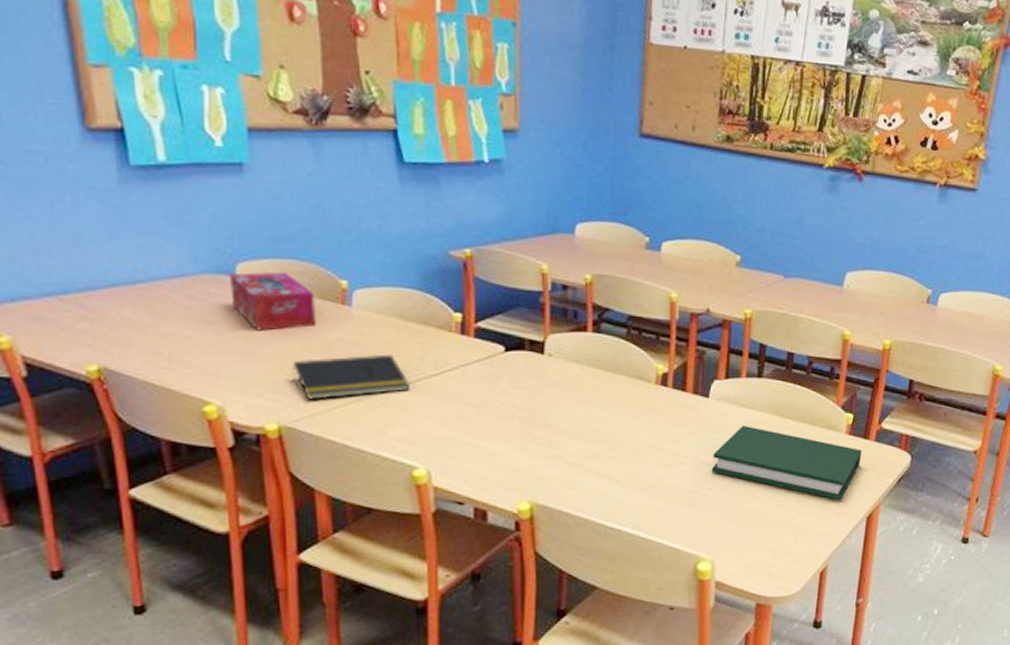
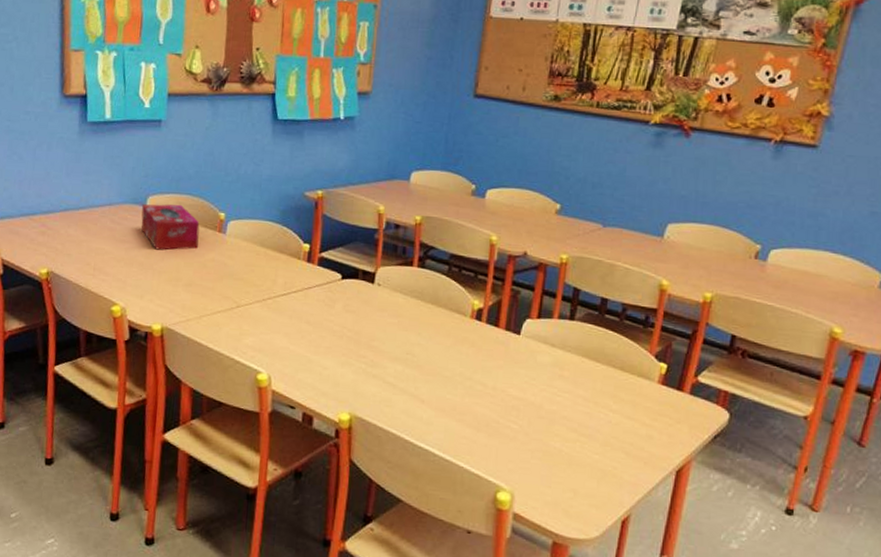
notepad: present [291,354,410,400] -> none [175,274,263,308]
hardback book: present [711,425,862,500] -> none [517,364,674,450]

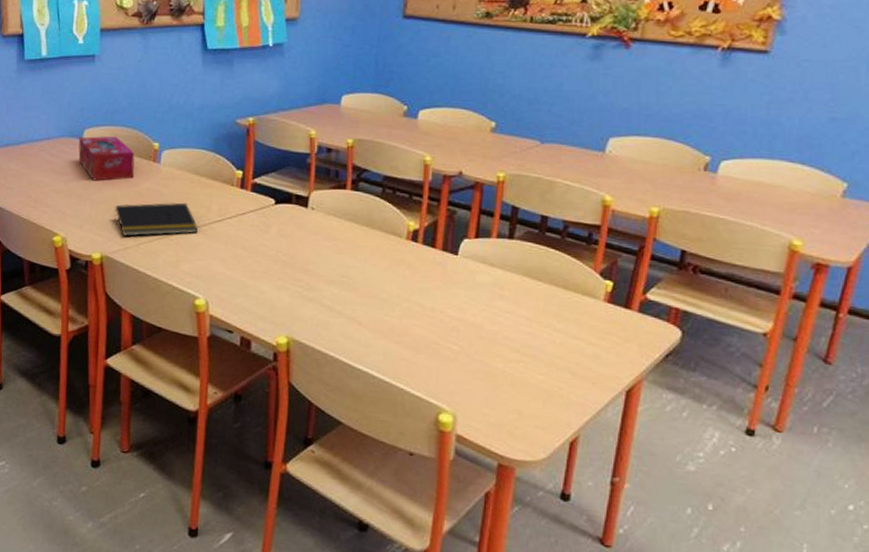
notepad: none [175,274,263,308] -> present [113,202,198,236]

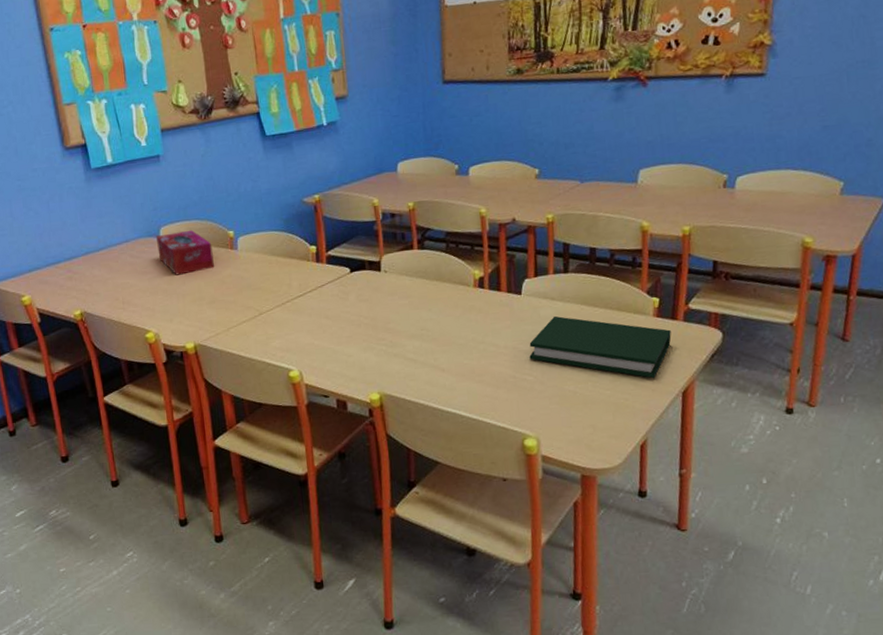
notepad: present [113,202,198,236] -> none [200,283,282,323]
hardback book: none [457,283,622,369] -> present [529,315,672,378]

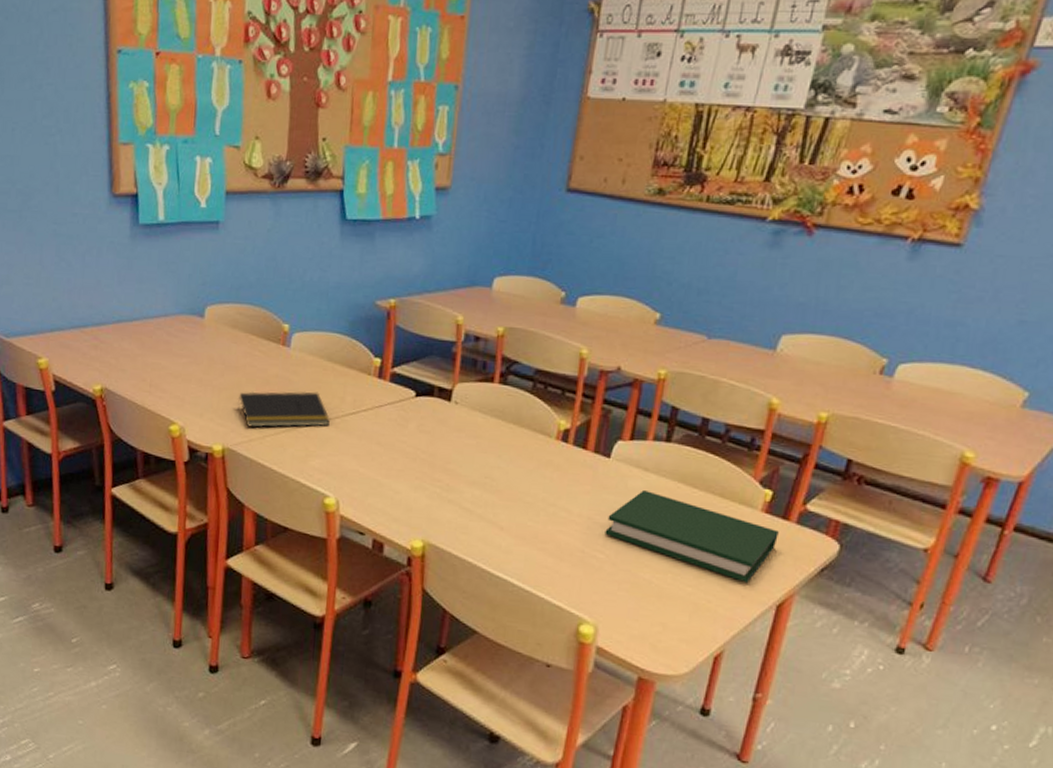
tissue box: present [156,229,214,275] -> none [199,314,262,365]
notepad: none [200,283,282,323] -> present [237,391,330,427]

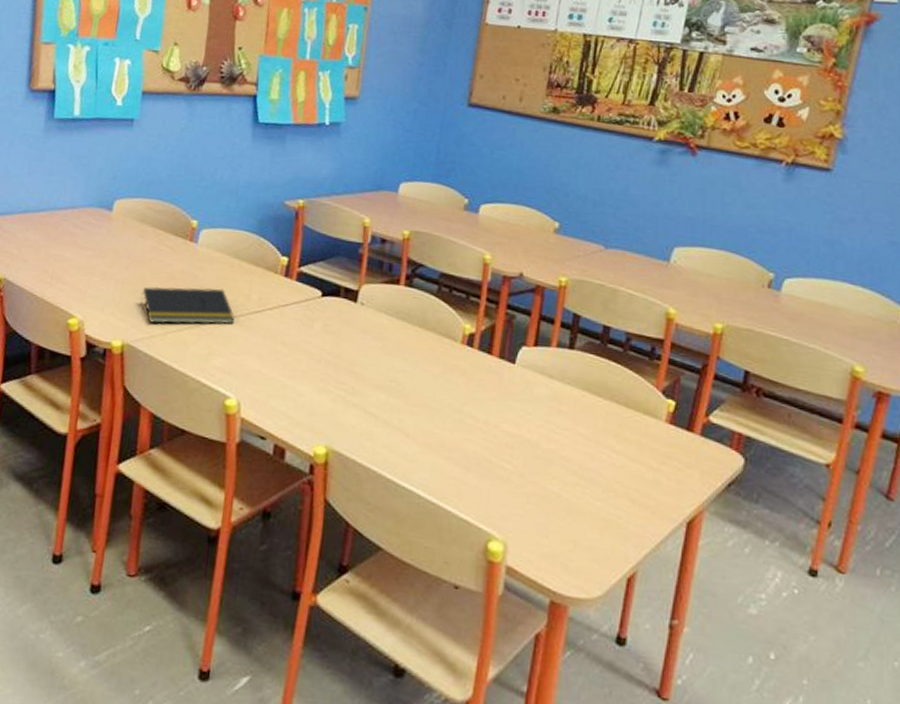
hardback book: present [605,489,779,582] -> none [512,397,684,497]

